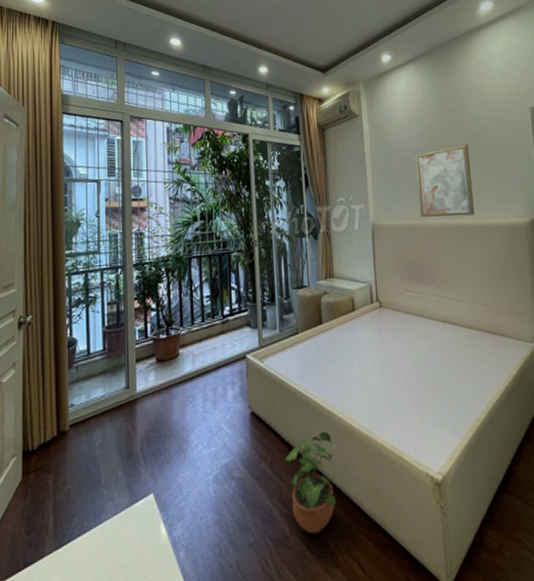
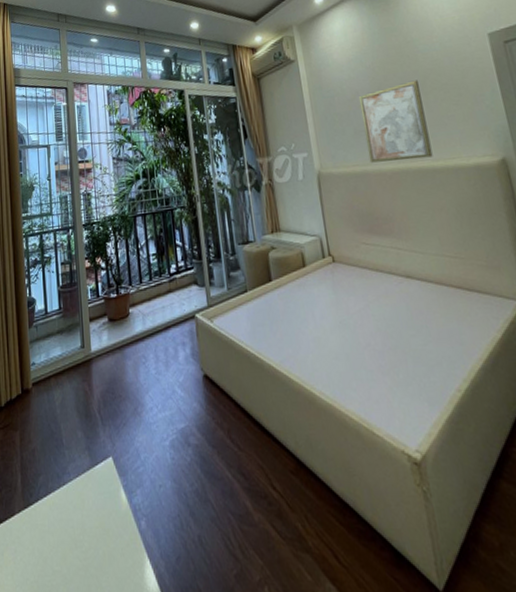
potted plant: present [284,431,336,535] -> none [241,397,301,513]

